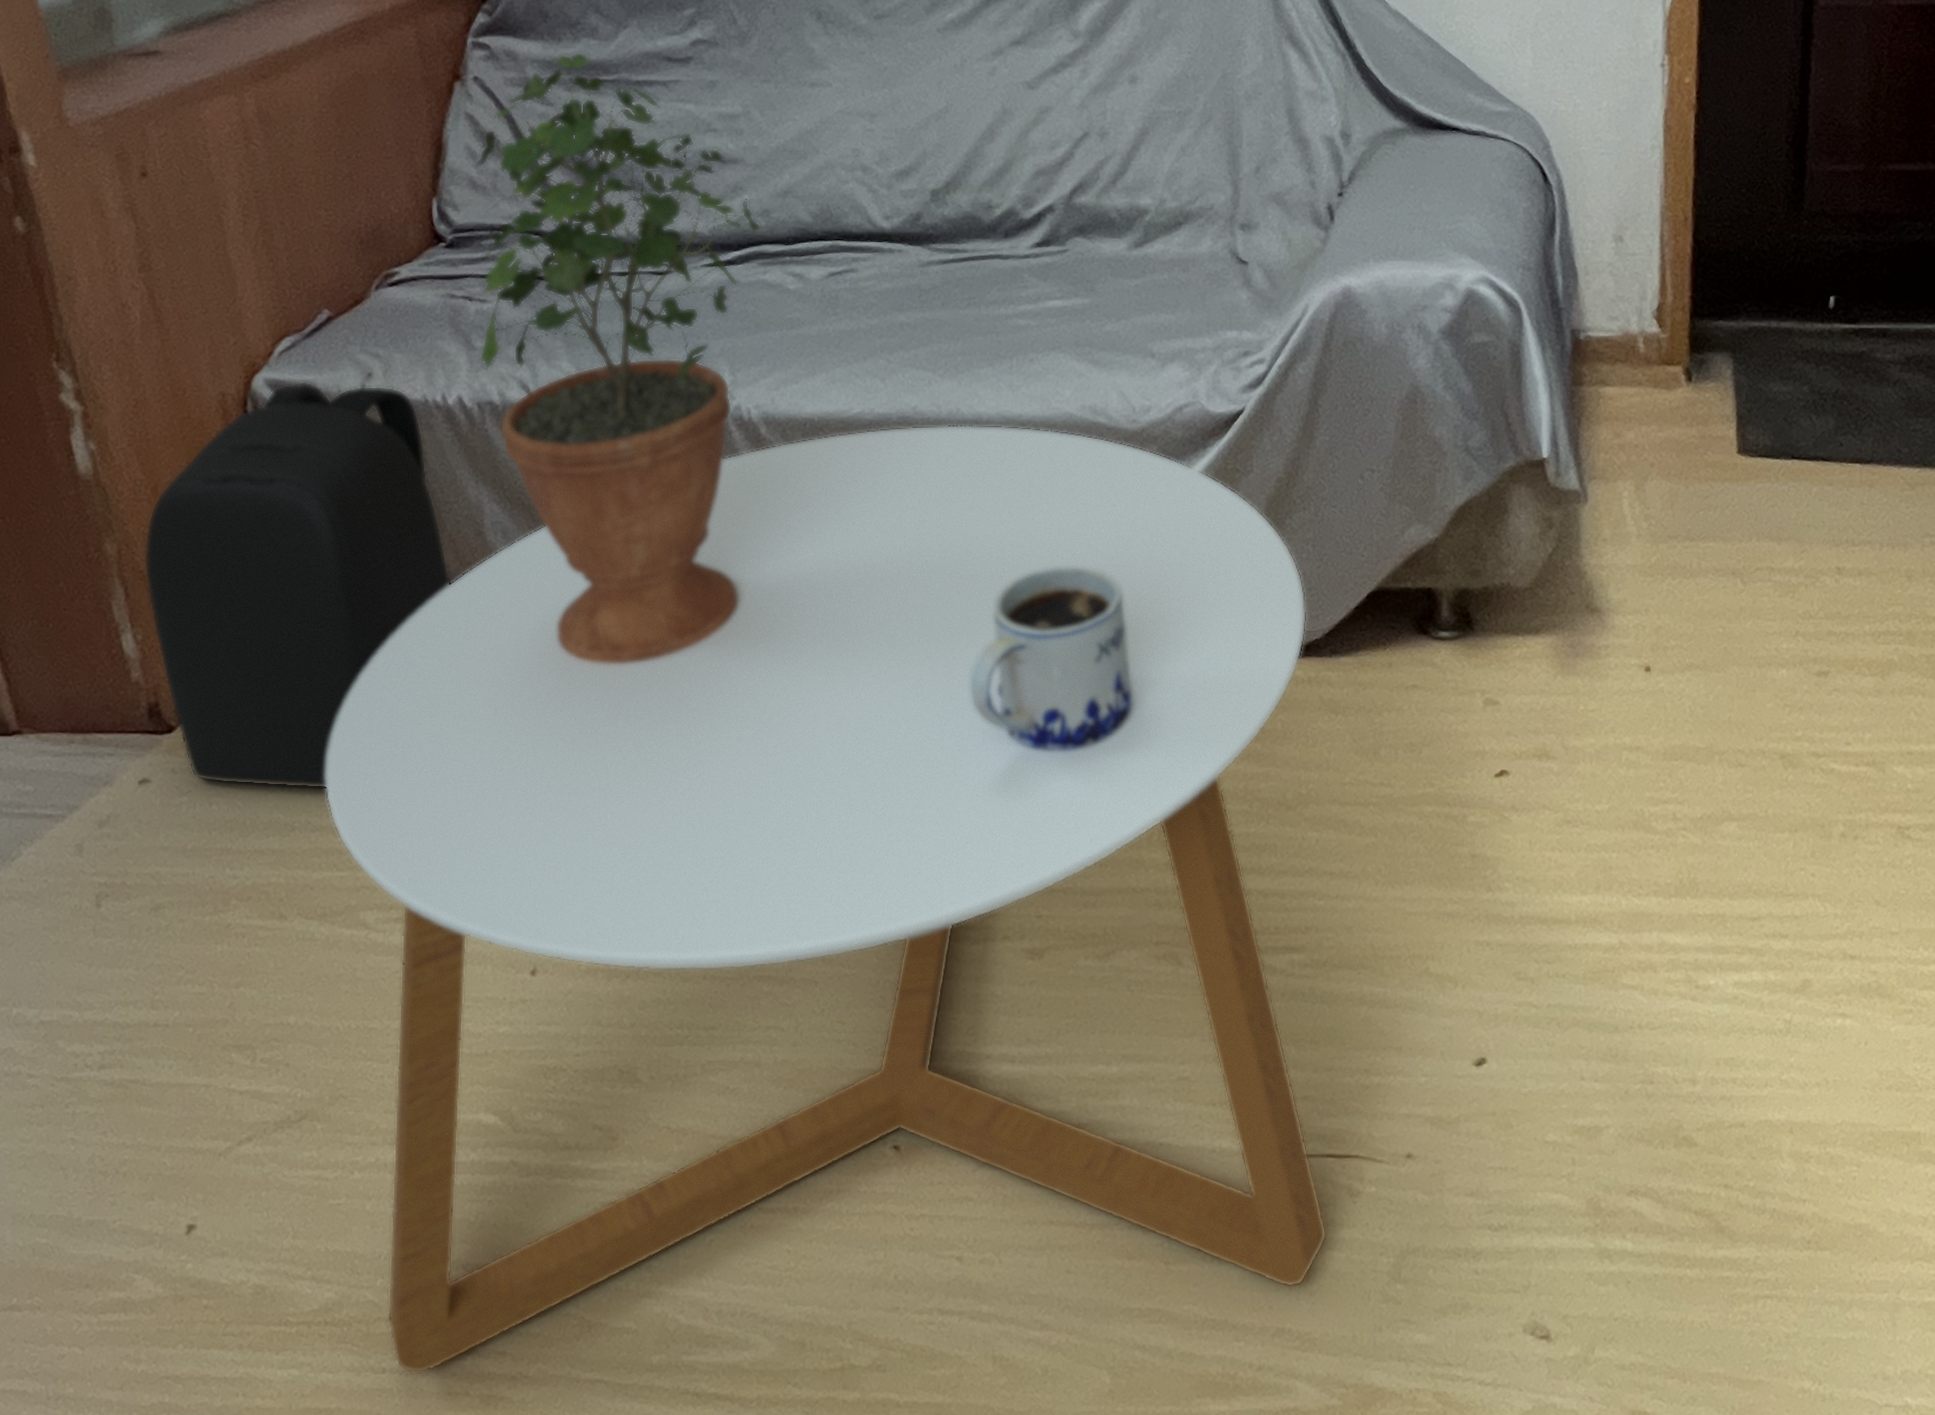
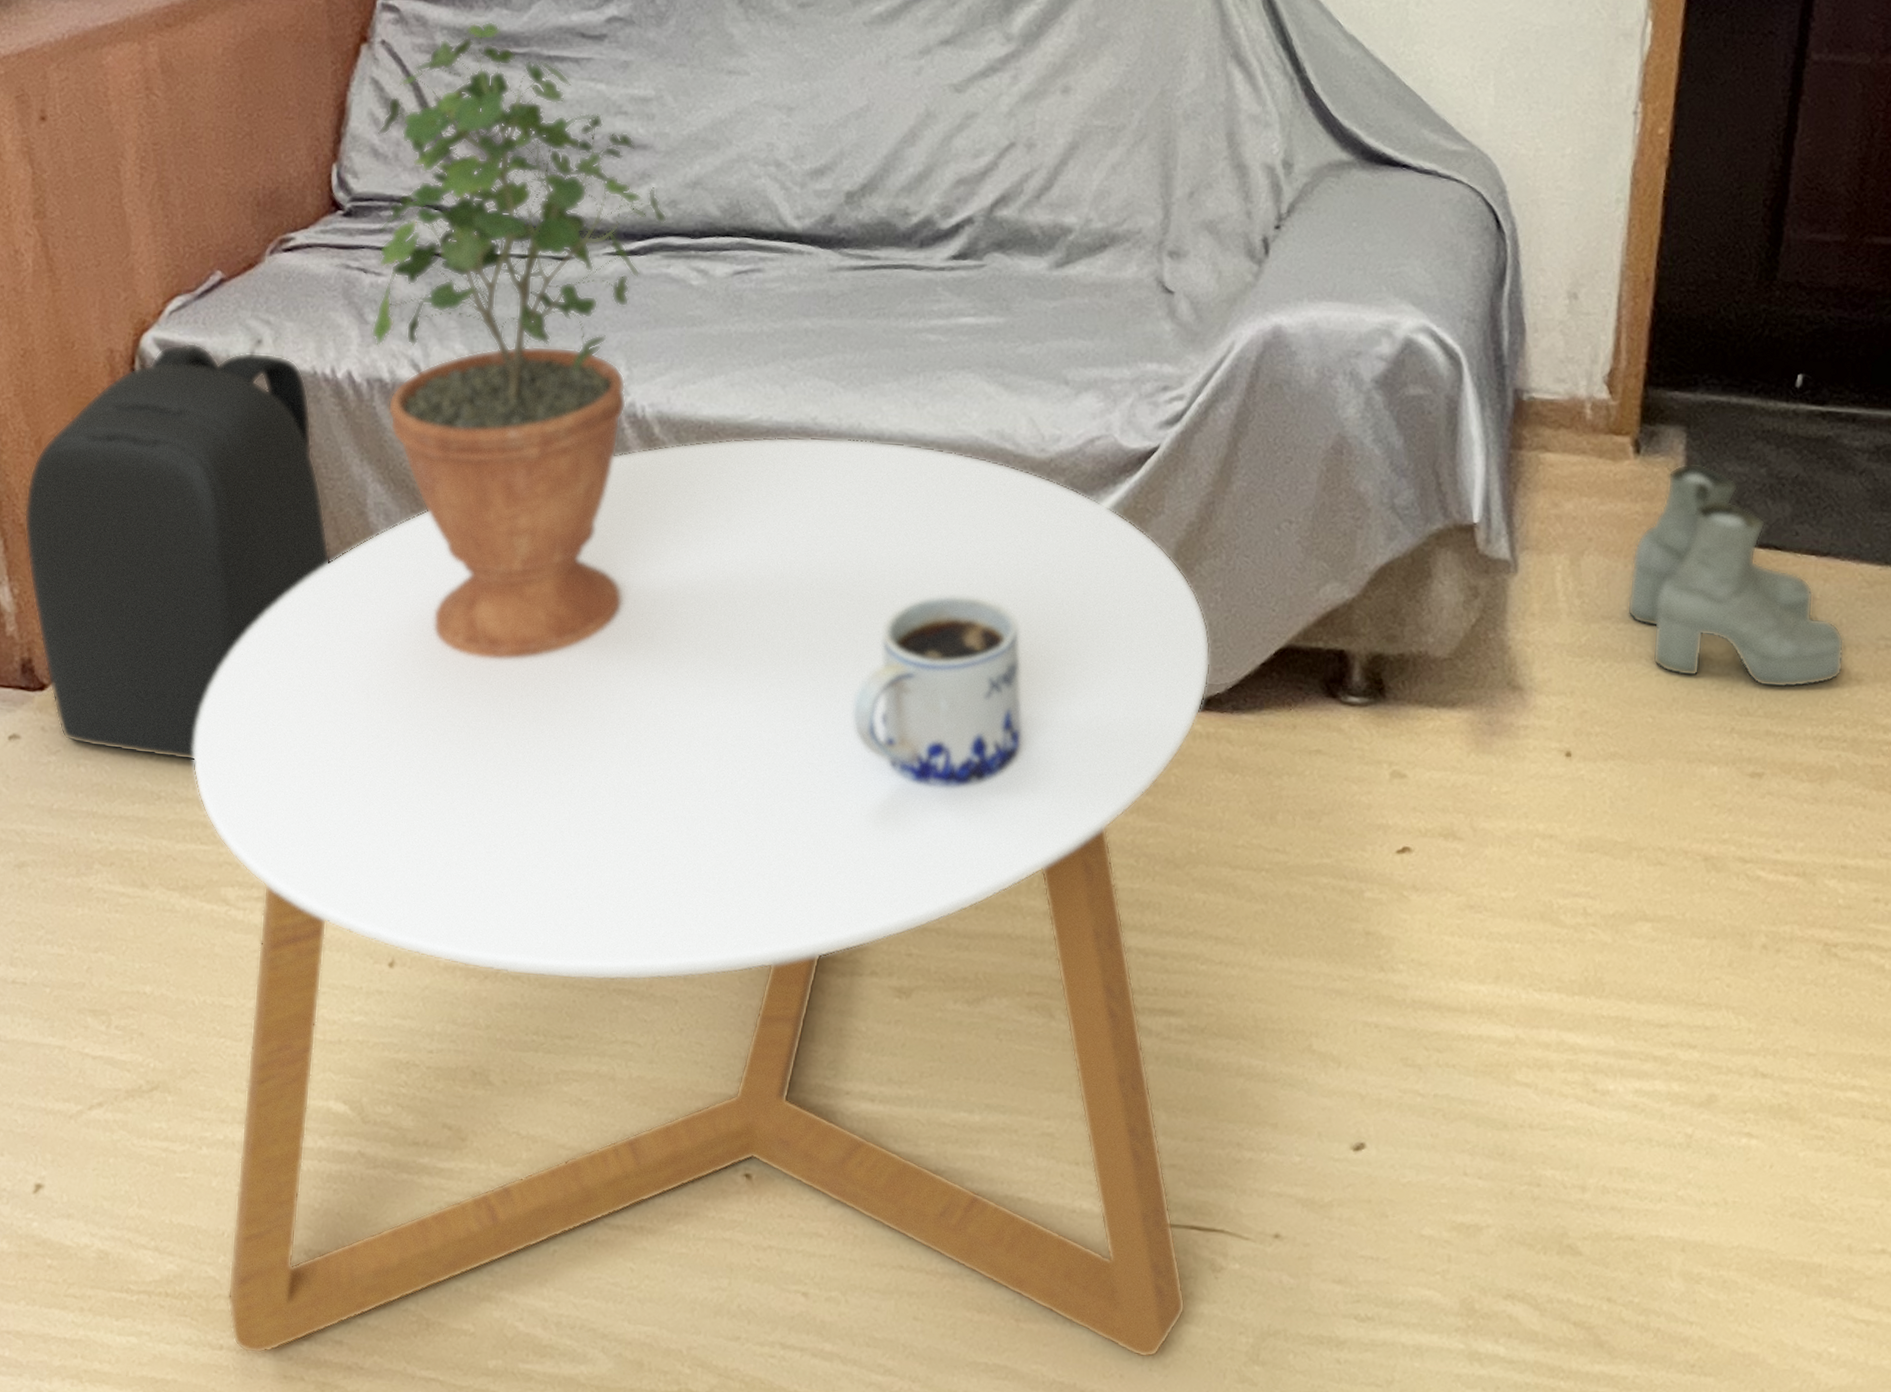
boots: none [1691,386,1894,590] -> present [1626,463,1845,689]

